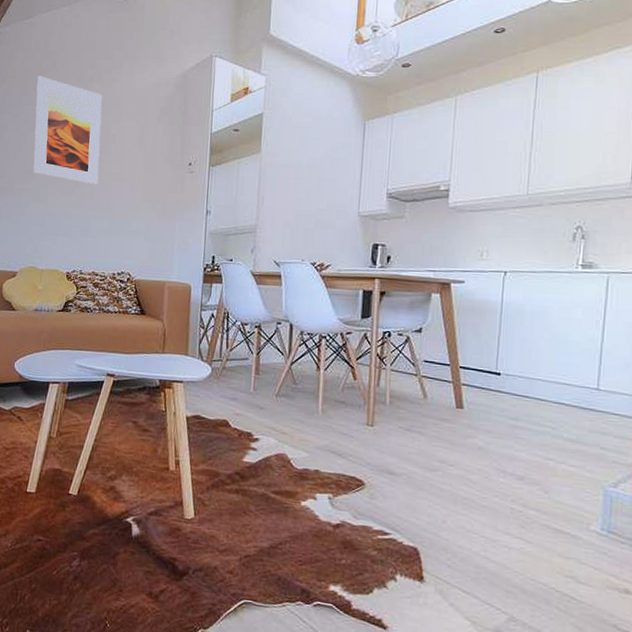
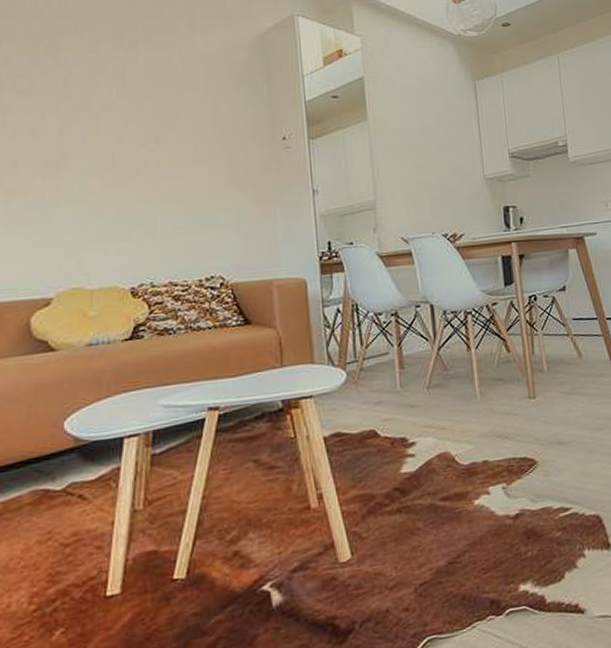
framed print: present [33,76,102,185] -> none [52,40,162,173]

